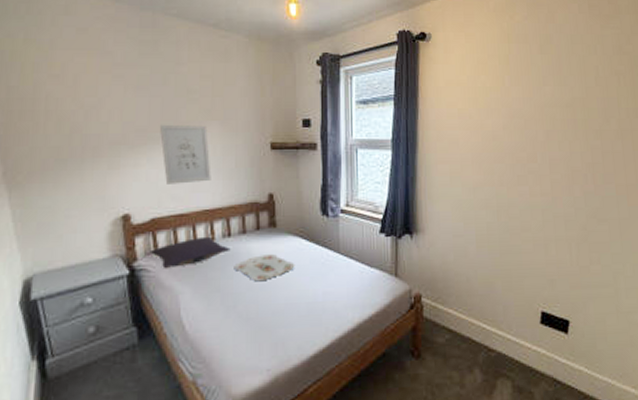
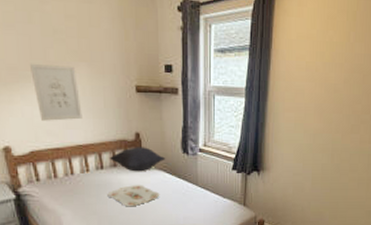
pillow: present [149,236,231,269] -> none [32,168,104,195]
pillow: none [239,209,303,239] -> present [110,147,166,172]

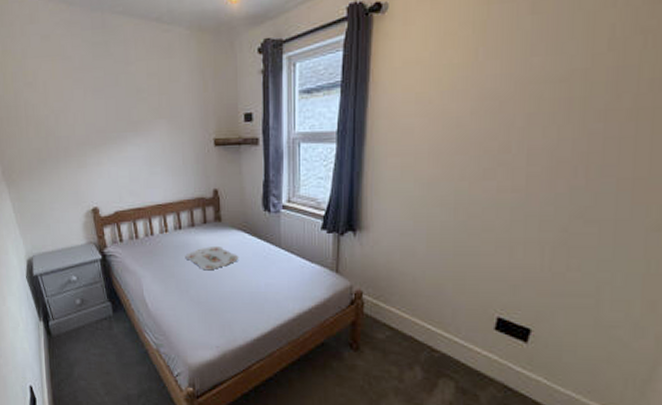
wall art: present [30,63,83,121] -> none [116,124,162,181]
pillow: present [110,147,166,172] -> none [188,205,246,232]

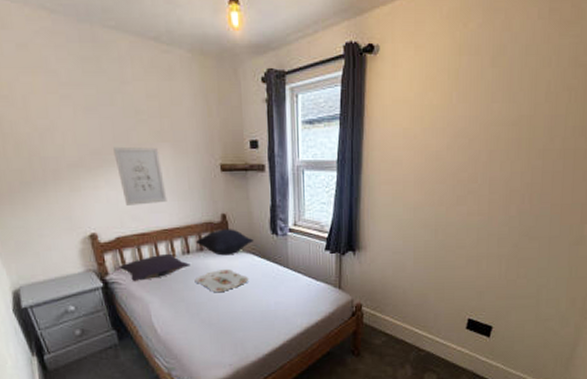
wall art: none [116,124,162,181] -> present [113,146,167,206]
pillow: none [116,228,182,256] -> present [118,253,191,282]
pillow: none [188,205,246,232] -> present [196,229,254,256]

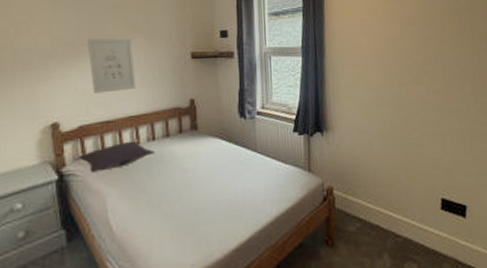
serving tray: present [194,269,249,293] -> none [158,155,216,182]
pillow: present [196,229,254,256] -> none [163,113,222,141]

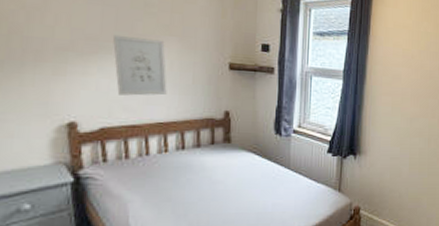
pillow: present [78,140,155,173] -> none [97,148,184,178]

